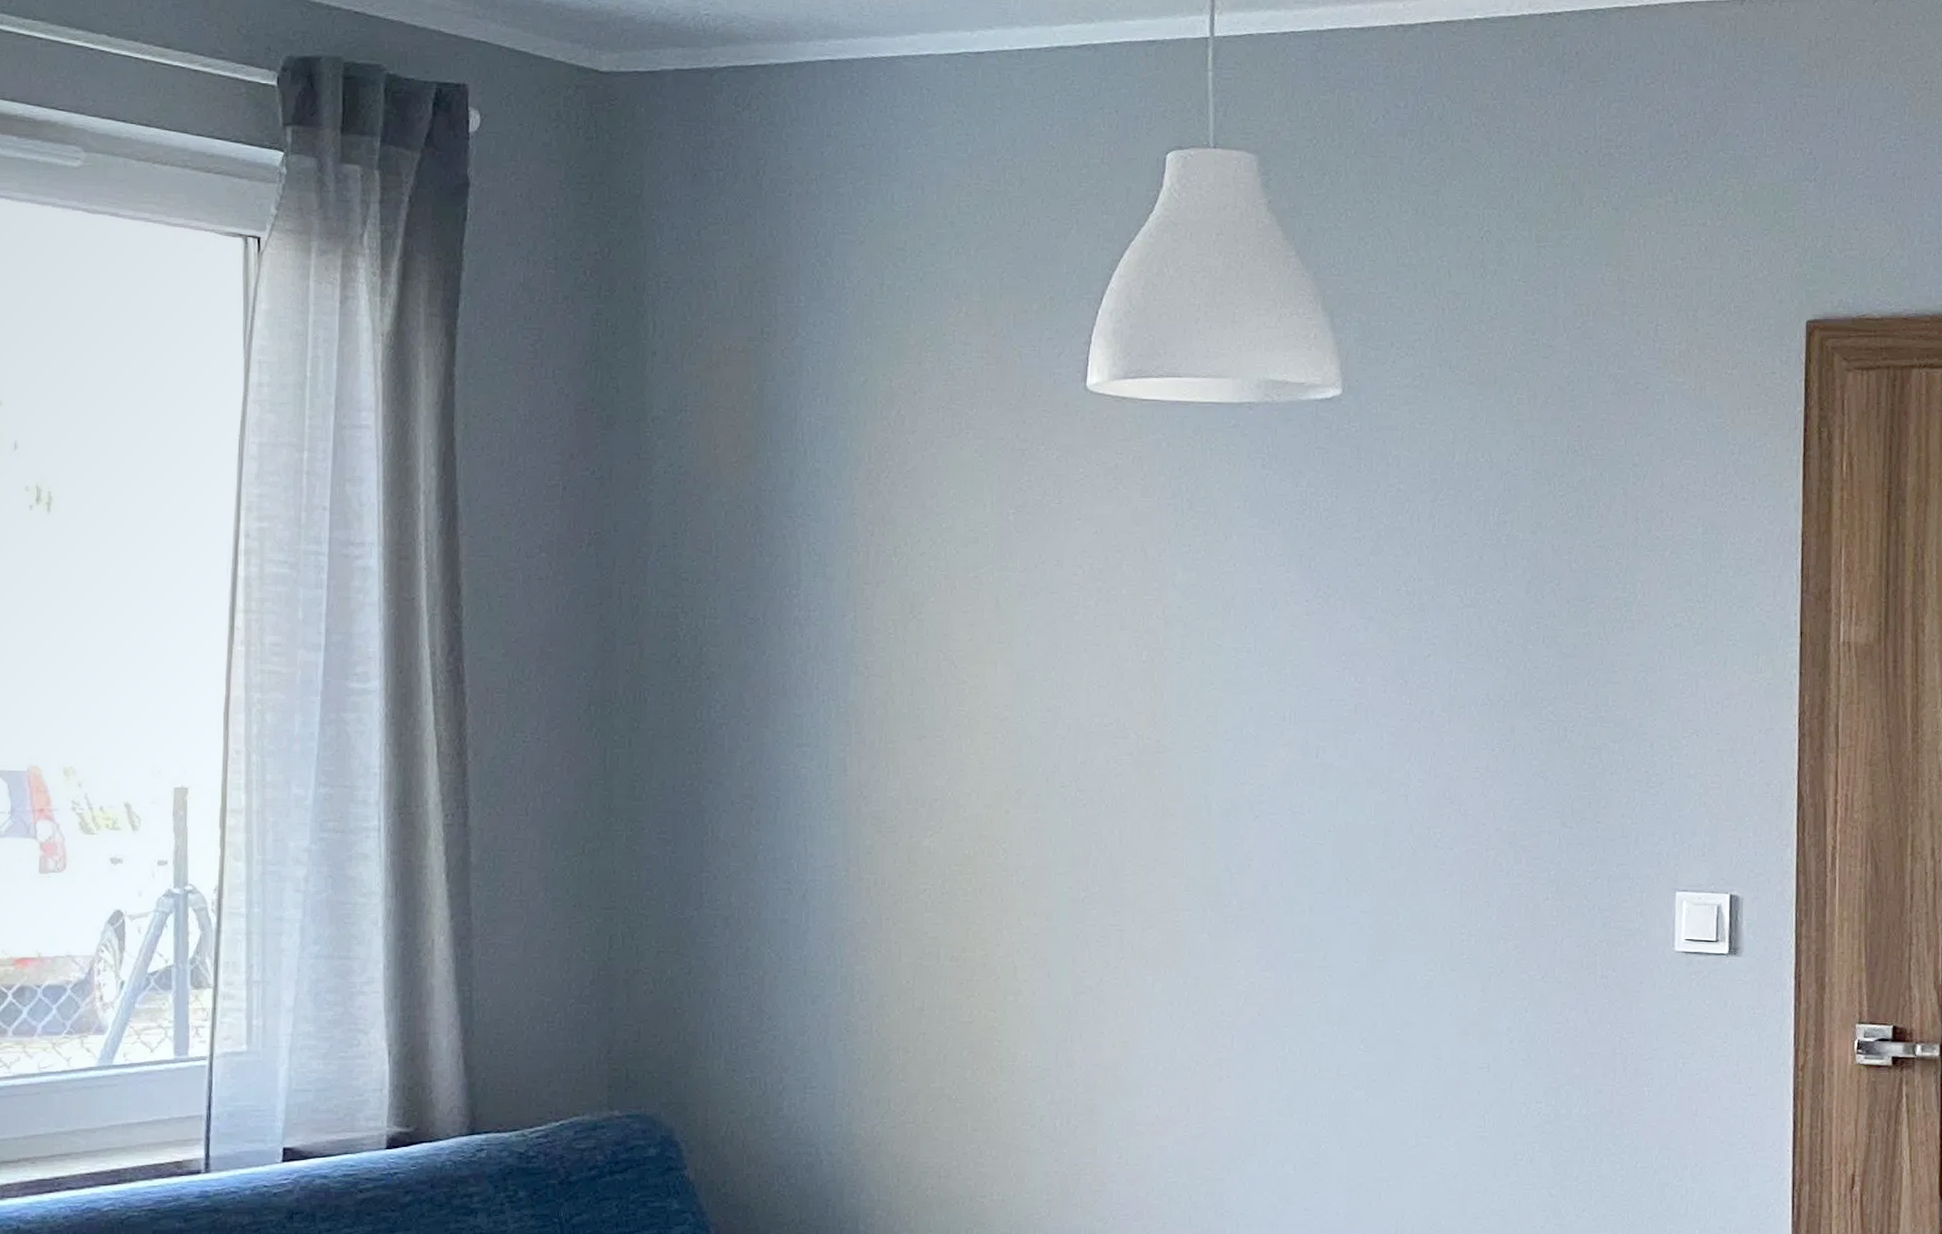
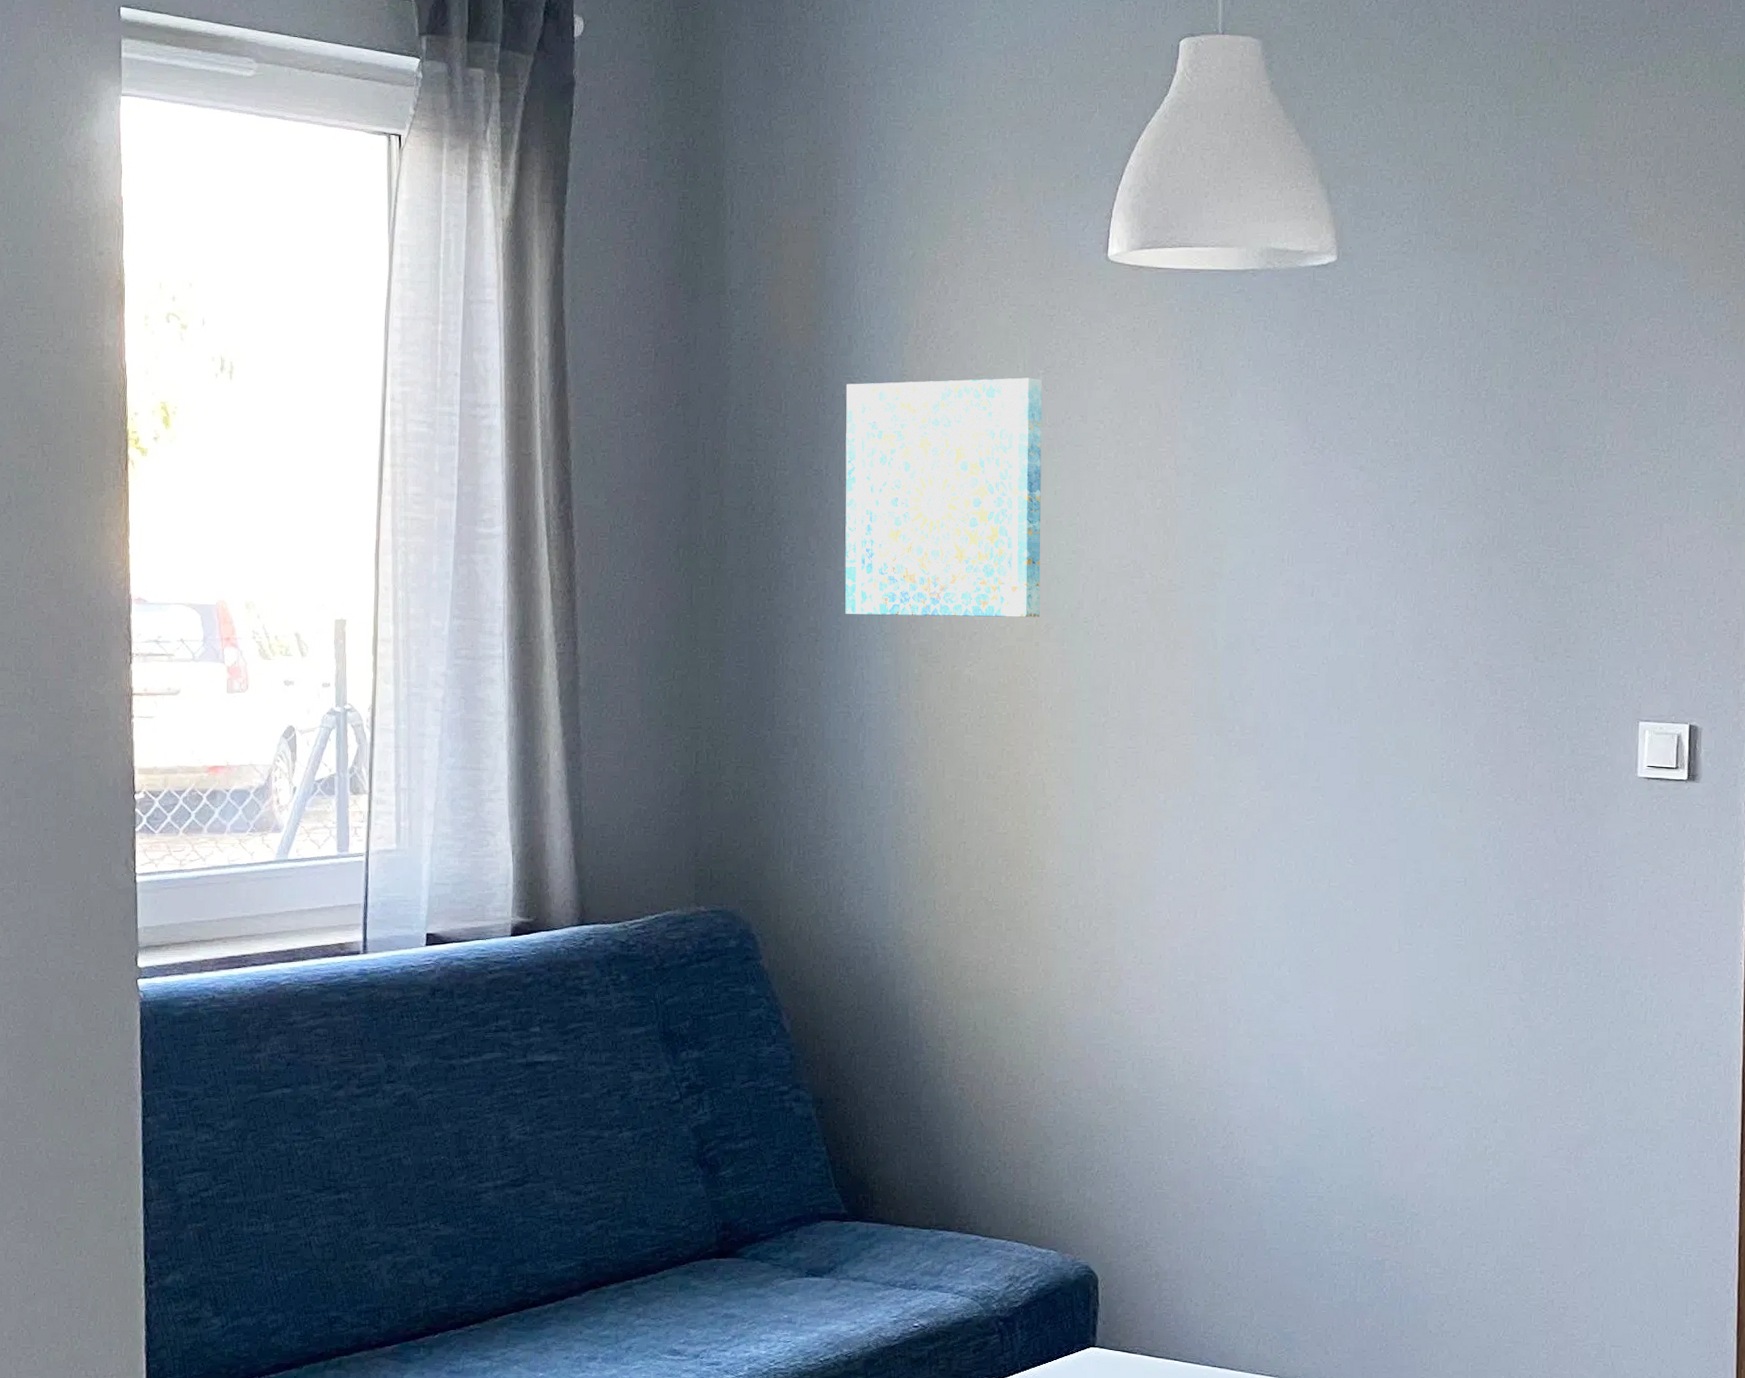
wall art: none [785,517,1013,782] -> present [845,377,1042,618]

